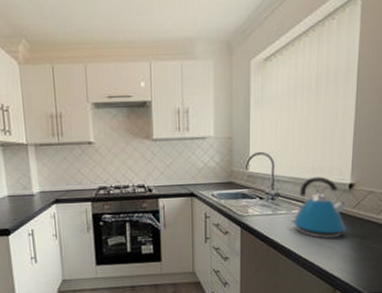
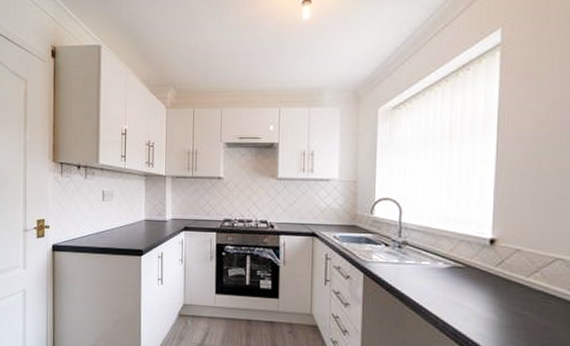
kettle: present [290,176,347,239] -> none [419,227,488,298]

